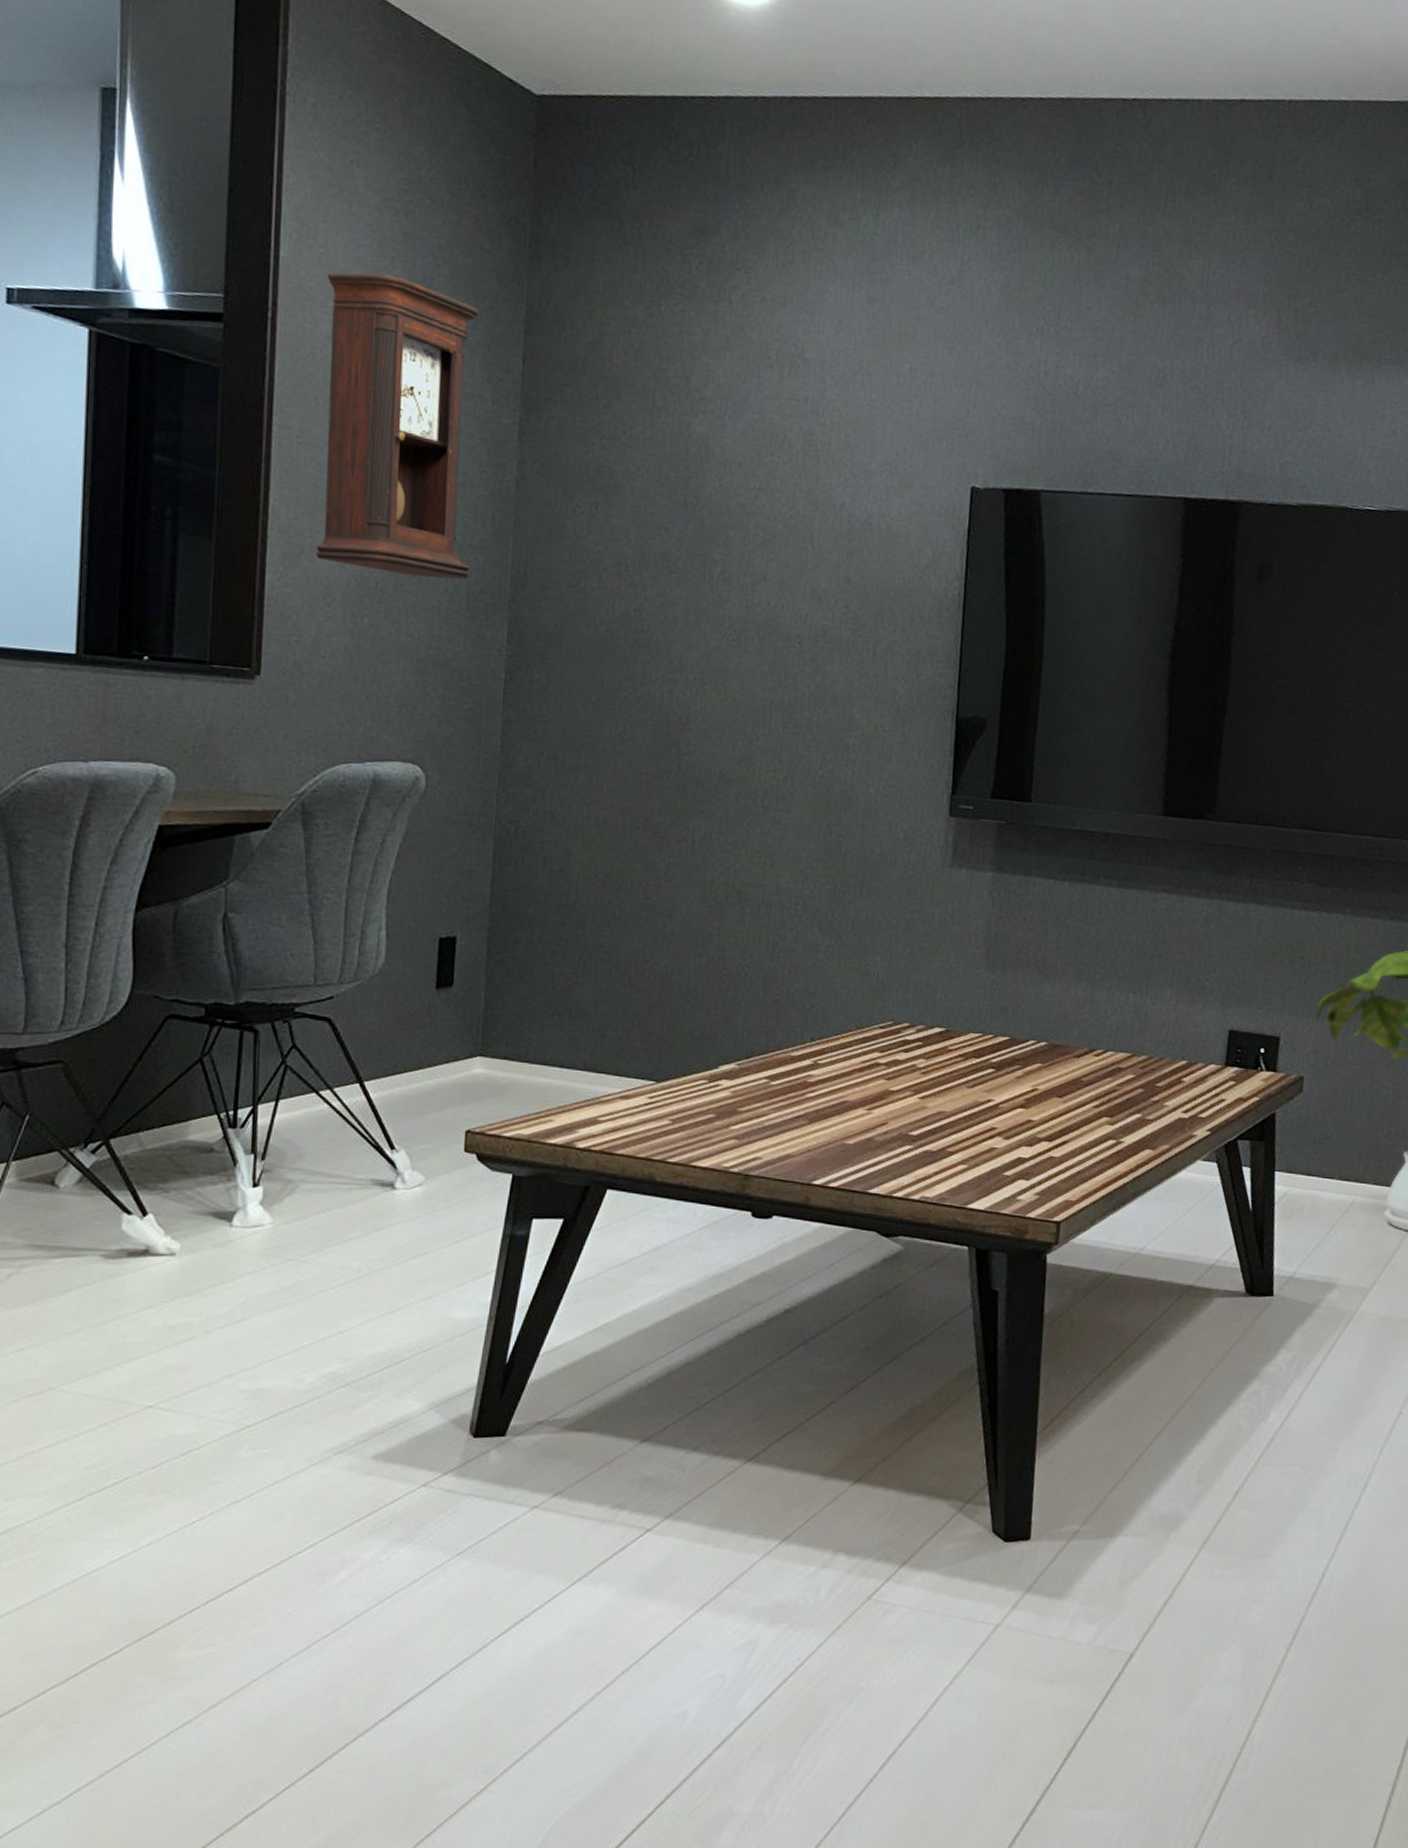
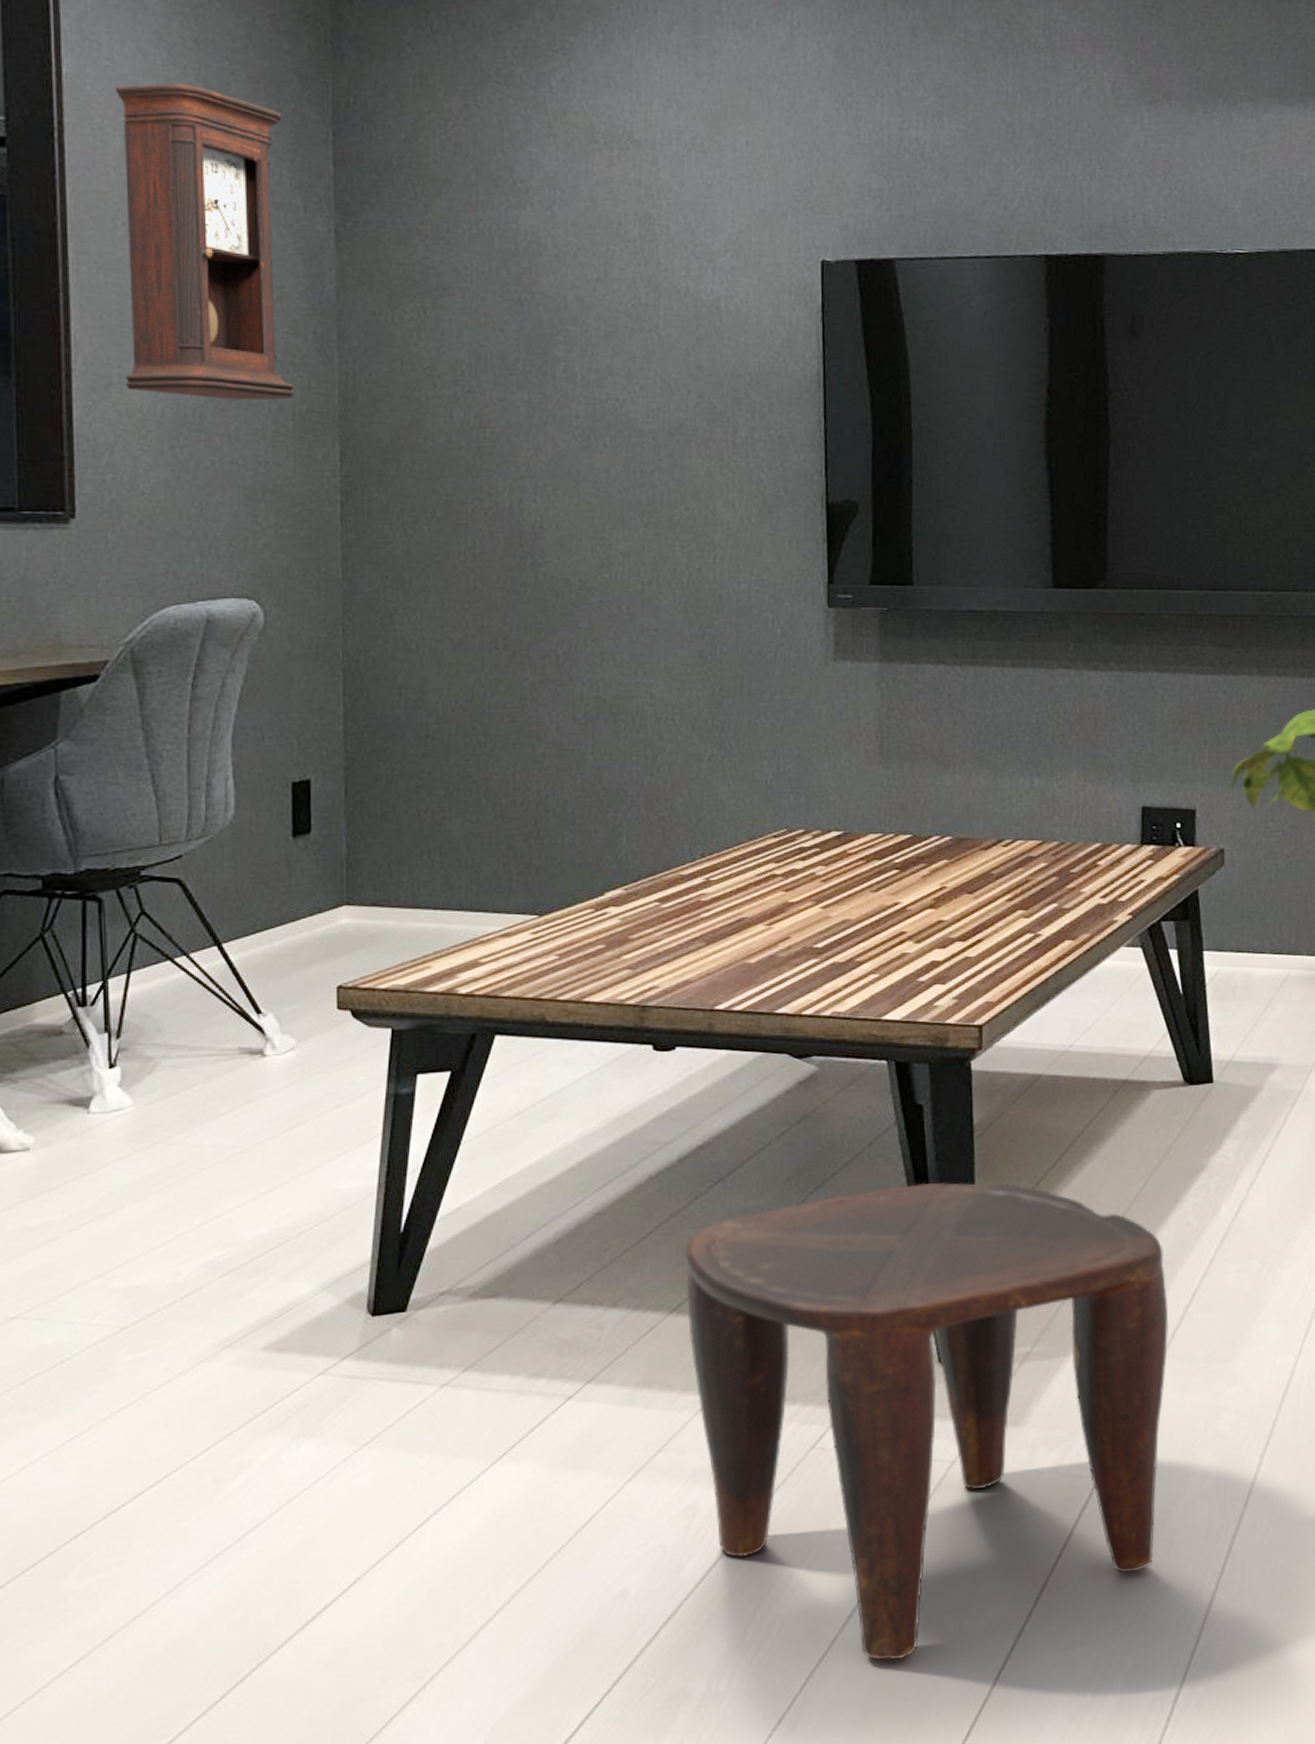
stool: none [762,1363,1213,1801] -> present [685,1182,1169,1660]

